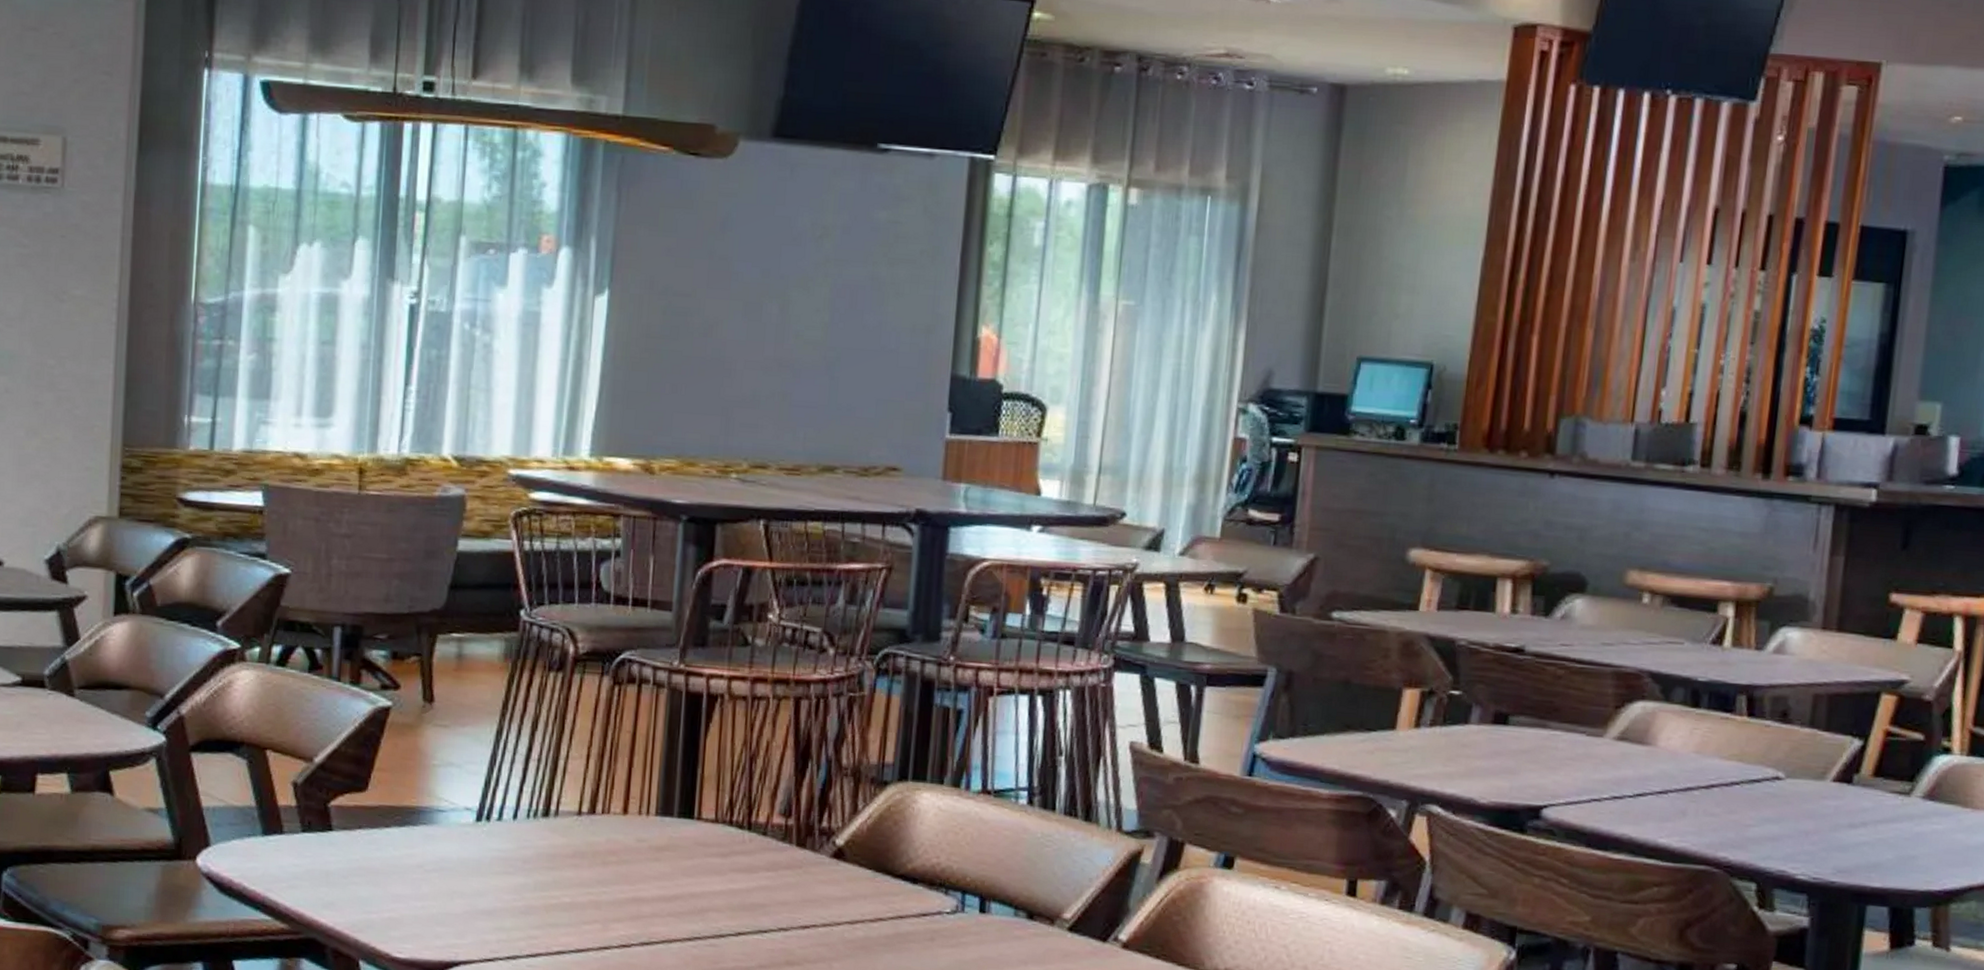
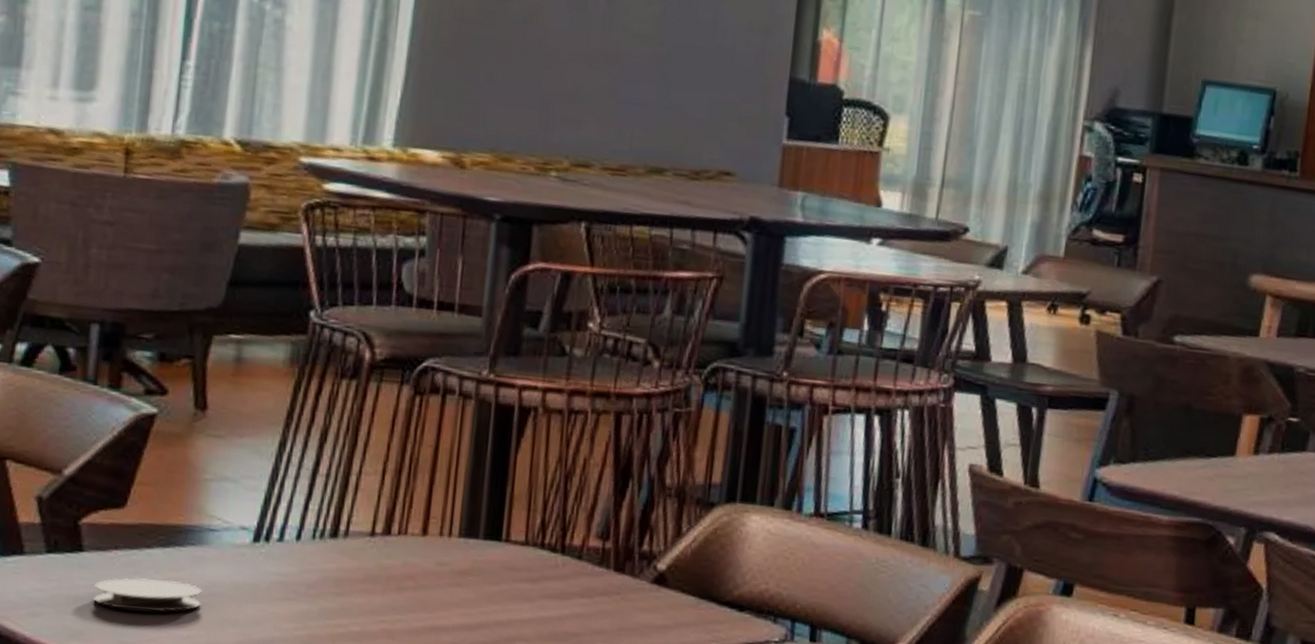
coaster: none [342,854,434,885] -> present [94,578,203,613]

